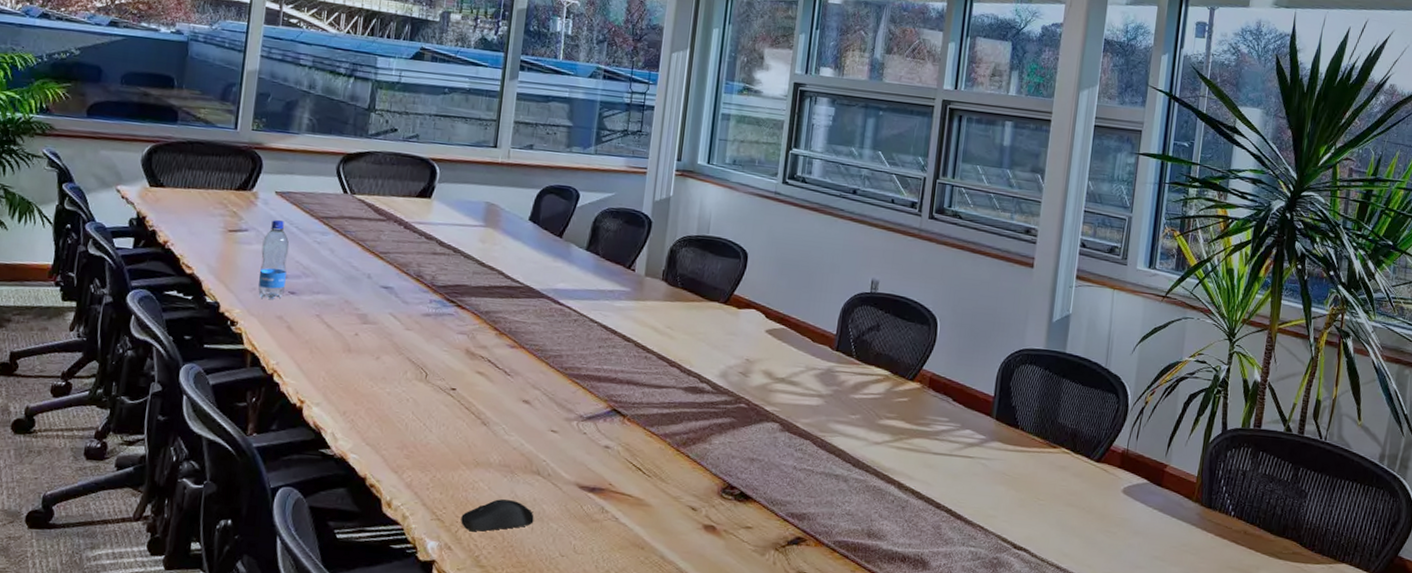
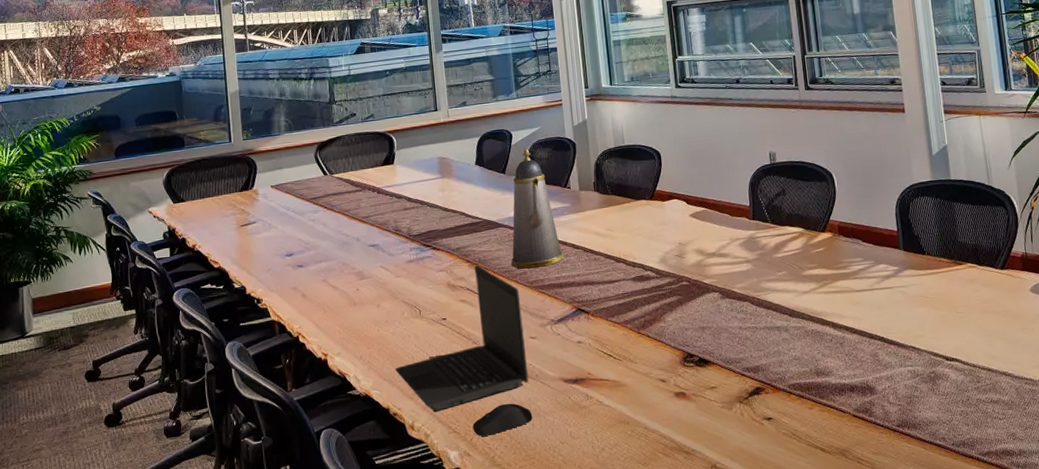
bottle: present [257,219,290,300] -> none [269,208,294,276]
laptop: none [382,335,549,493] -> present [395,265,529,412]
coffee pot: none [545,213,610,354] -> present [510,148,564,269]

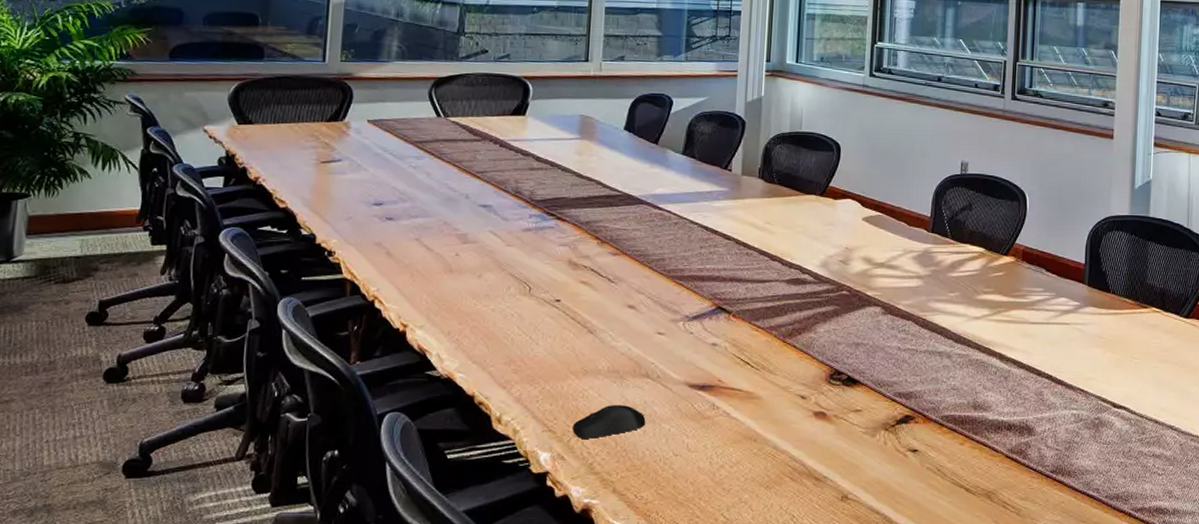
laptop: present [395,265,529,412] -> none [489,243,653,405]
coffee pot: present [510,148,564,269] -> none [647,118,711,255]

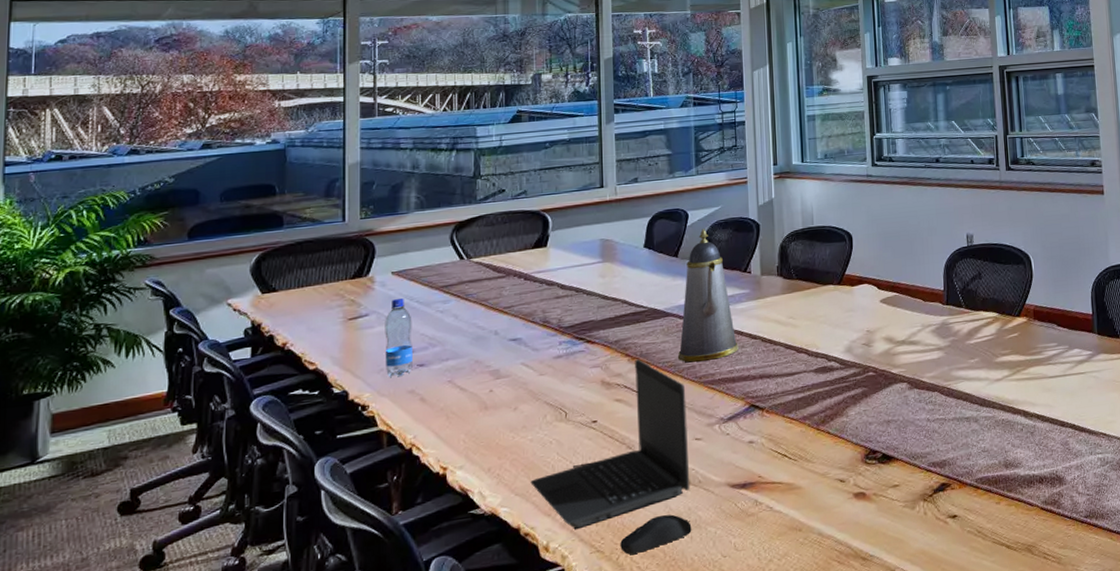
bottle: none [354,147,385,228] -> present [385,298,413,377]
laptop: none [489,243,653,405] -> present [530,359,690,529]
coffee pot: none [647,118,711,255] -> present [677,229,739,363]

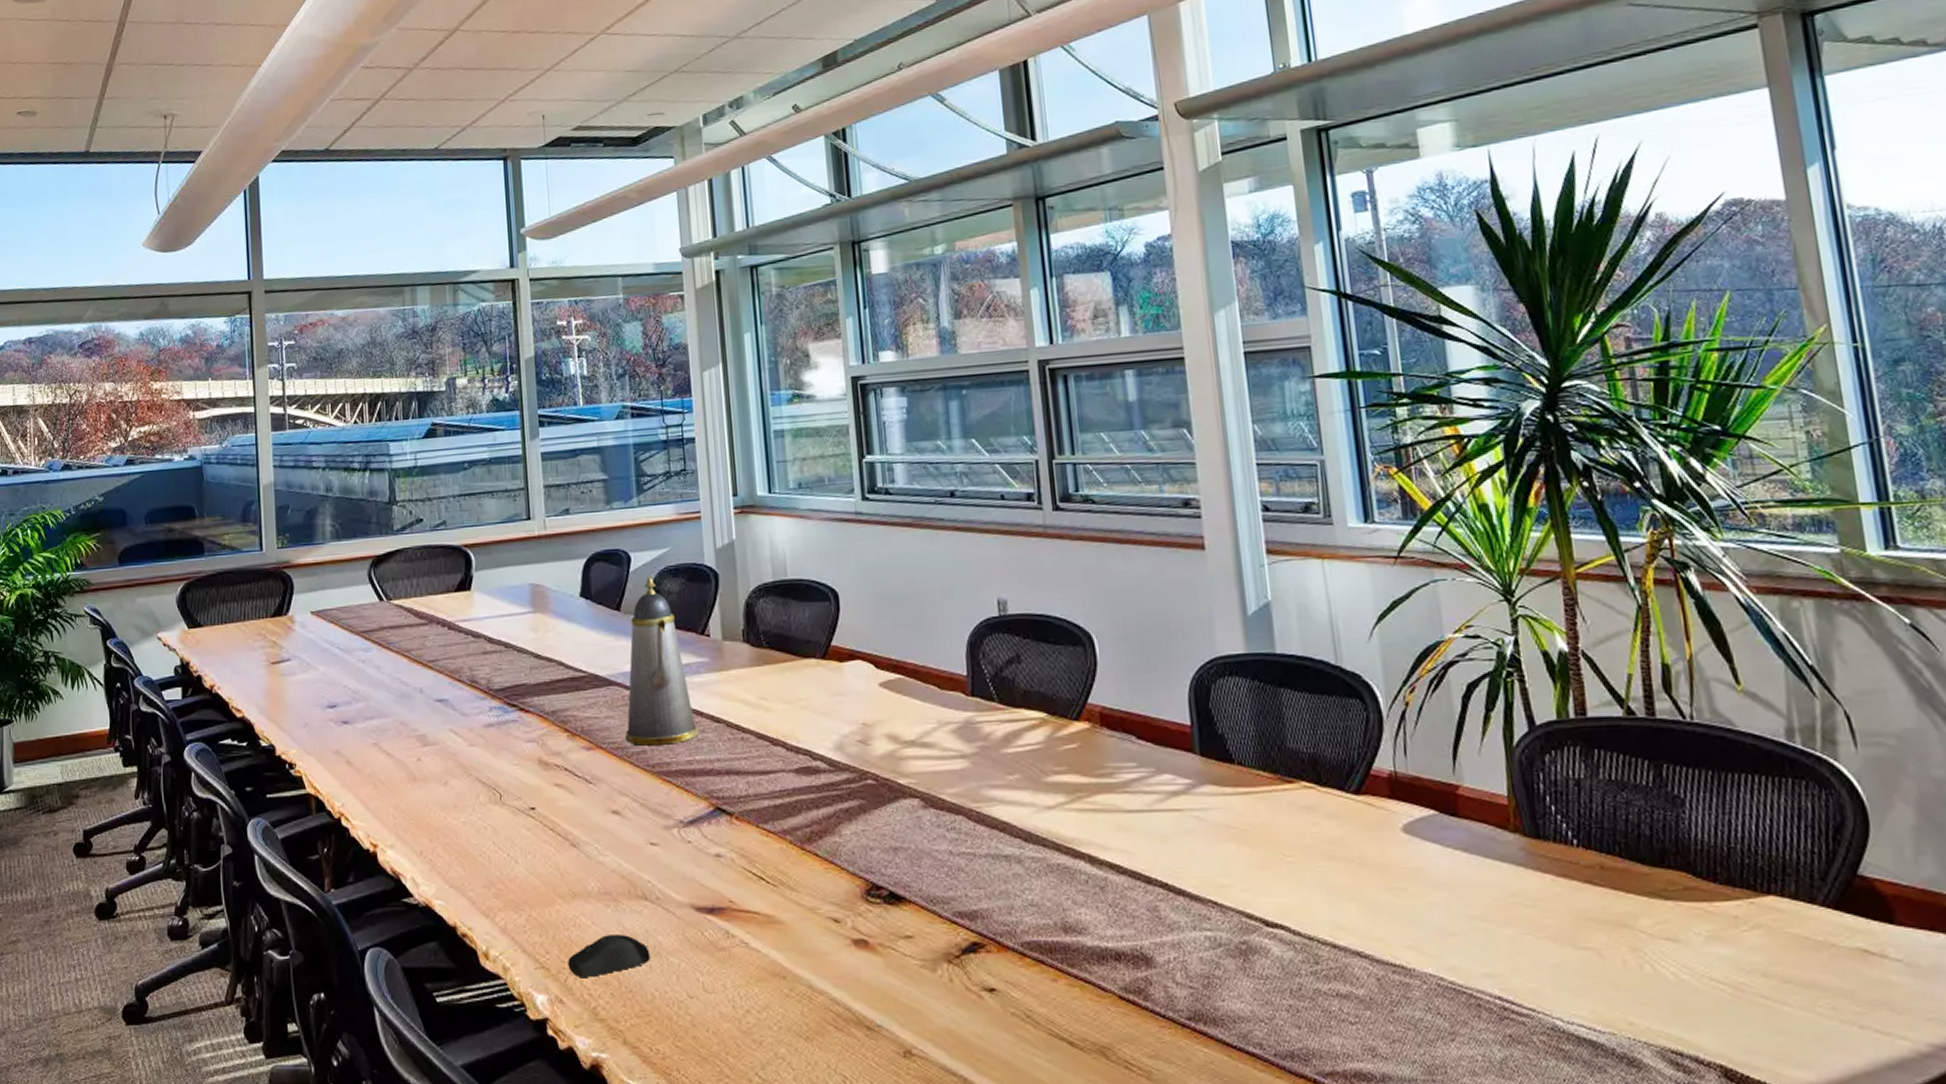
bottle: present [385,298,413,377] -> none [307,642,337,734]
laptop: present [530,359,690,529] -> none [465,736,647,936]

